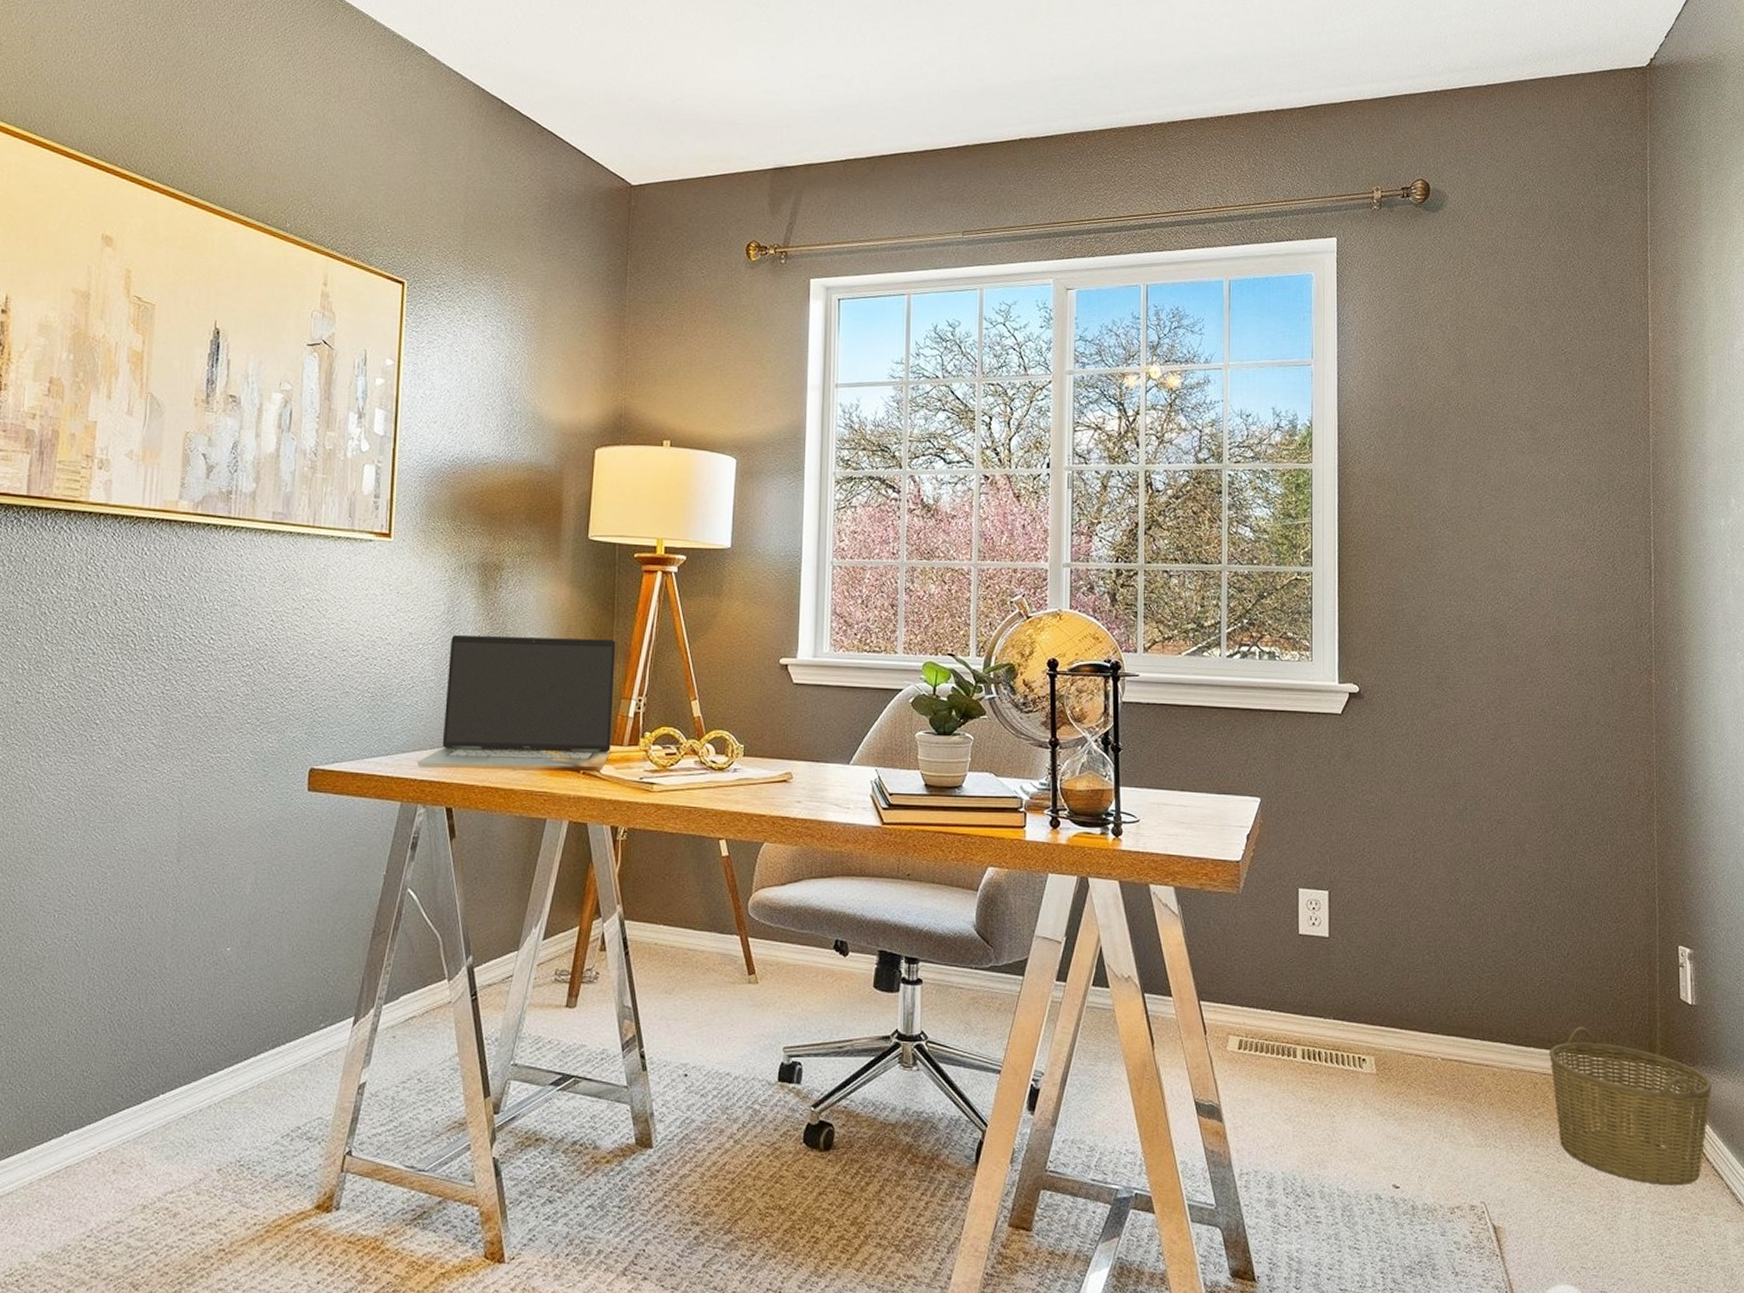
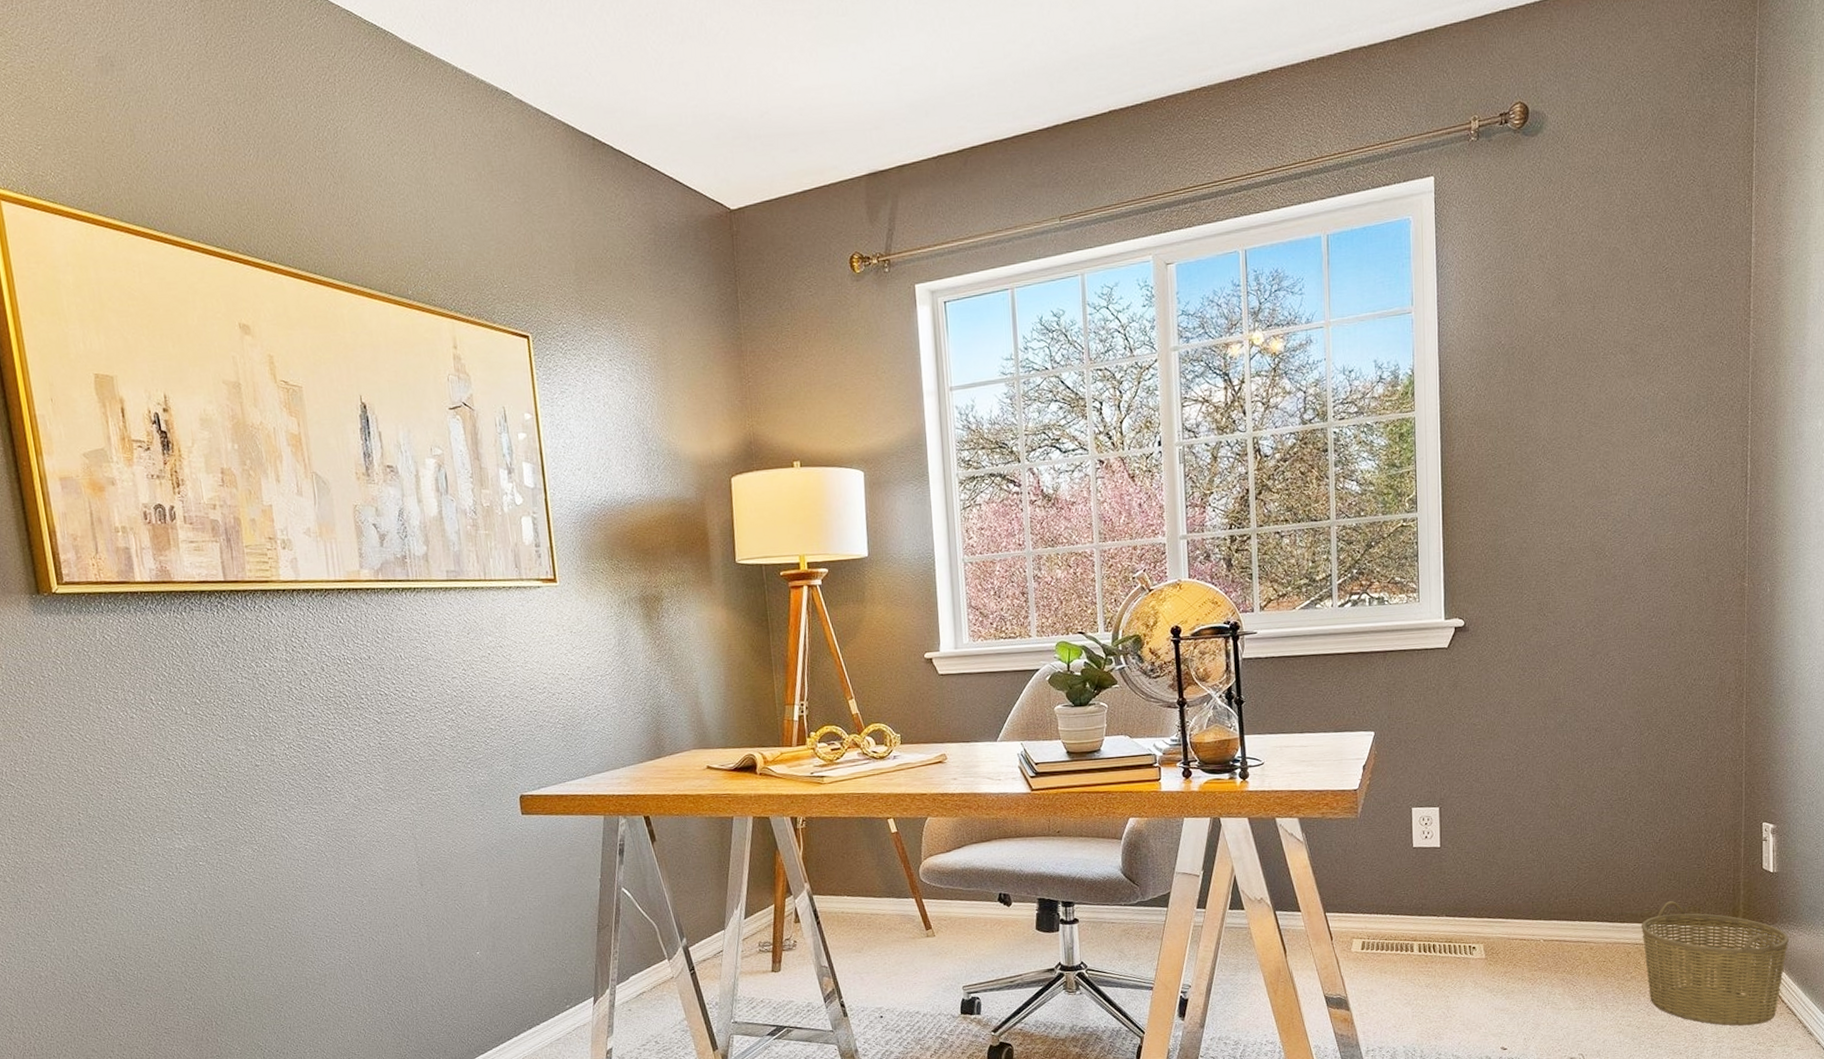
laptop: present [417,635,616,772] -> none [613,653,782,785]

